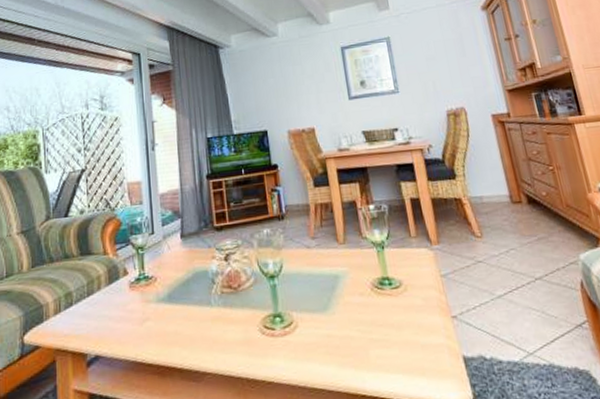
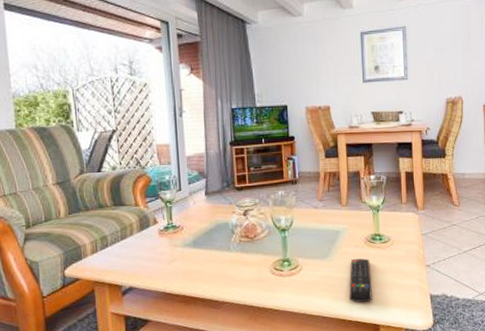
remote control: none [356,309,389,371] -> present [349,258,372,303]

